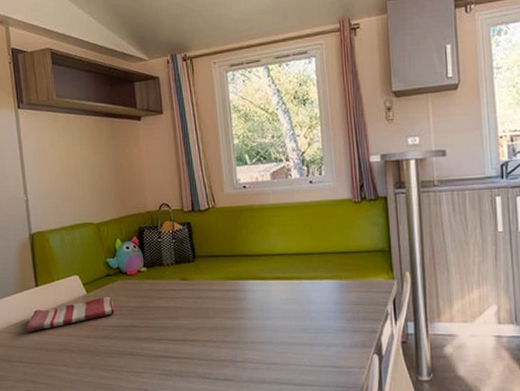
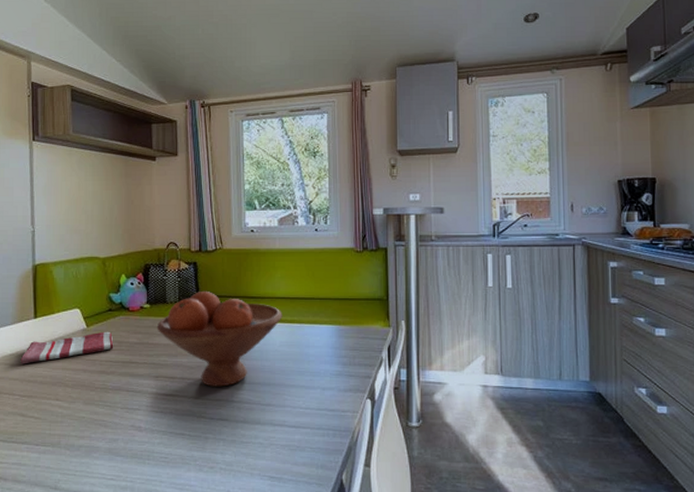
fruit bowl: none [155,252,282,348] -> present [156,292,283,387]

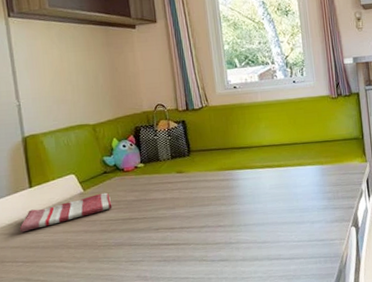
fruit bowl: present [156,292,283,387] -> none [152,146,270,233]

